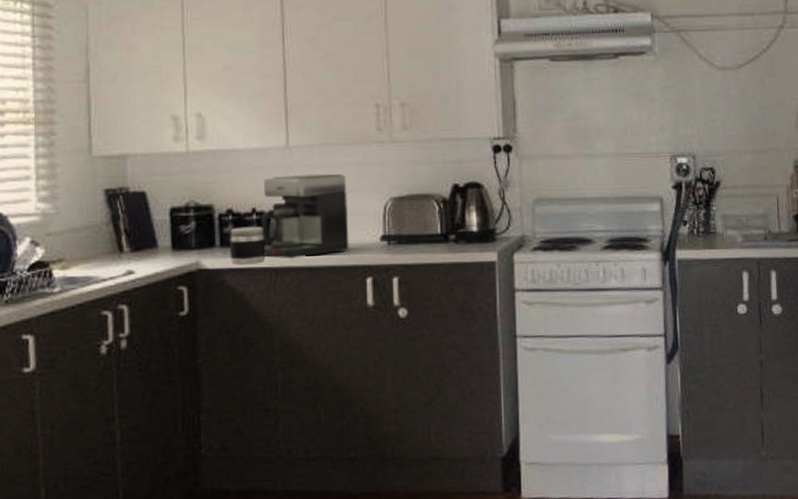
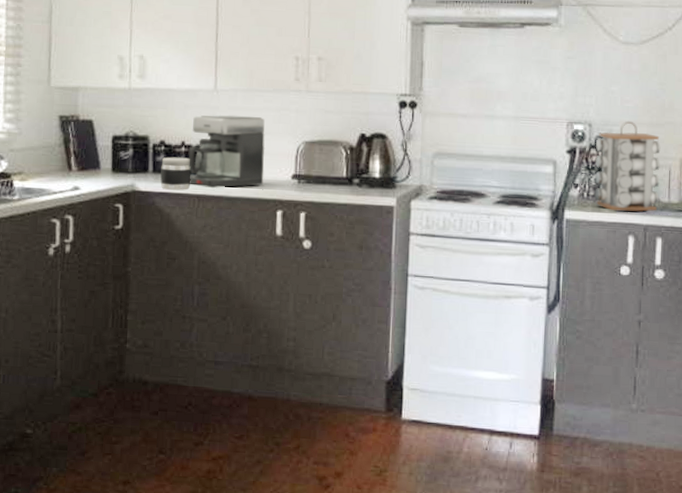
spice rack: none [702,149,770,247] -> present [594,120,661,213]

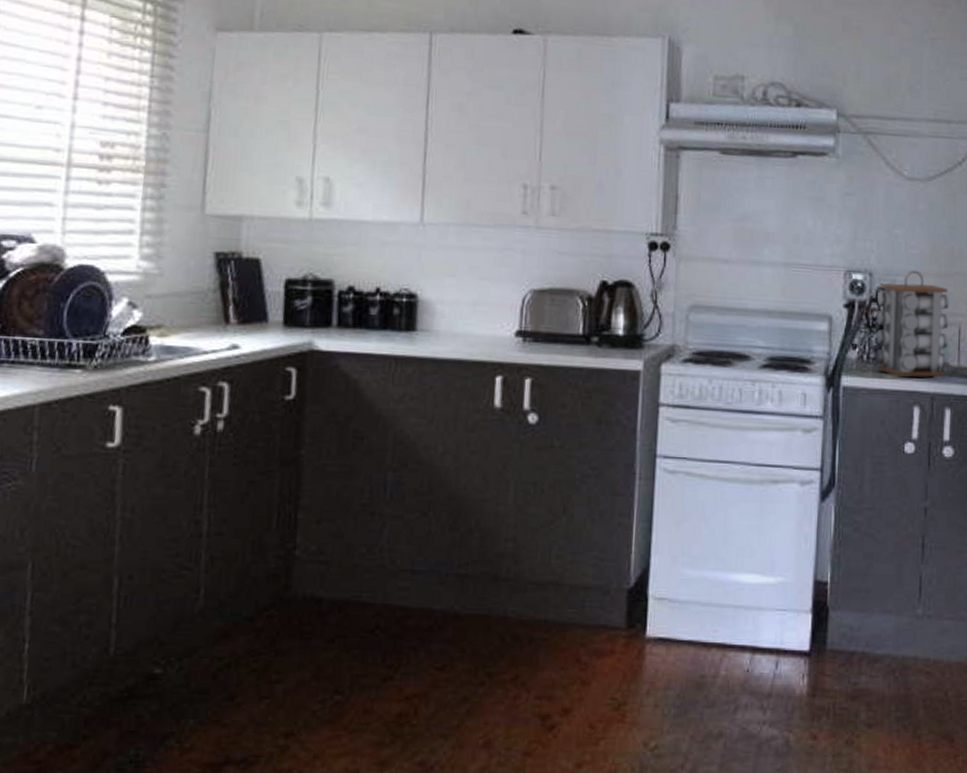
jar: present [160,157,192,191] -> none [347,307,388,350]
coffee maker: present [188,114,265,189] -> none [384,254,483,348]

